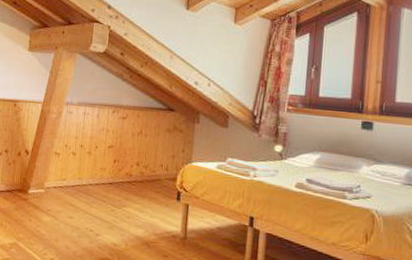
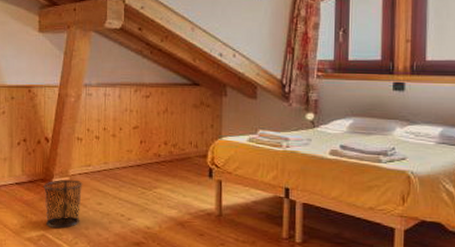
waste bin: none [19,191,57,239] -> present [43,179,83,229]

